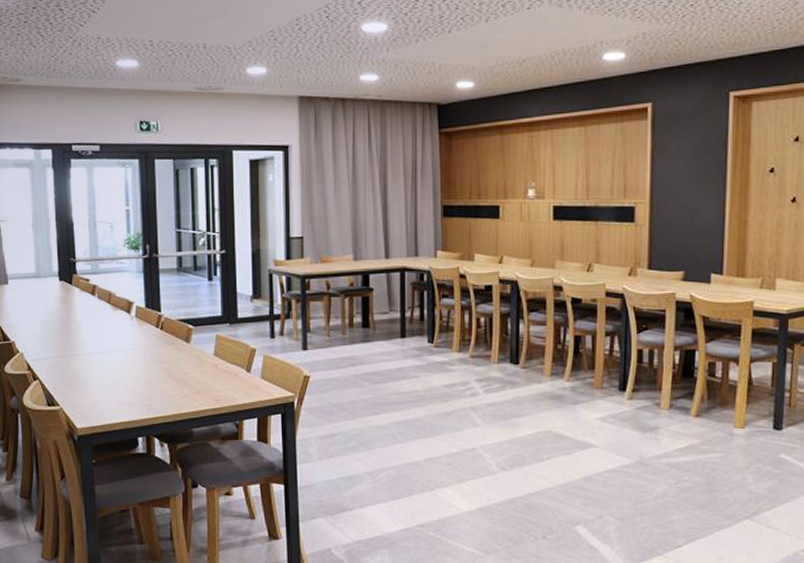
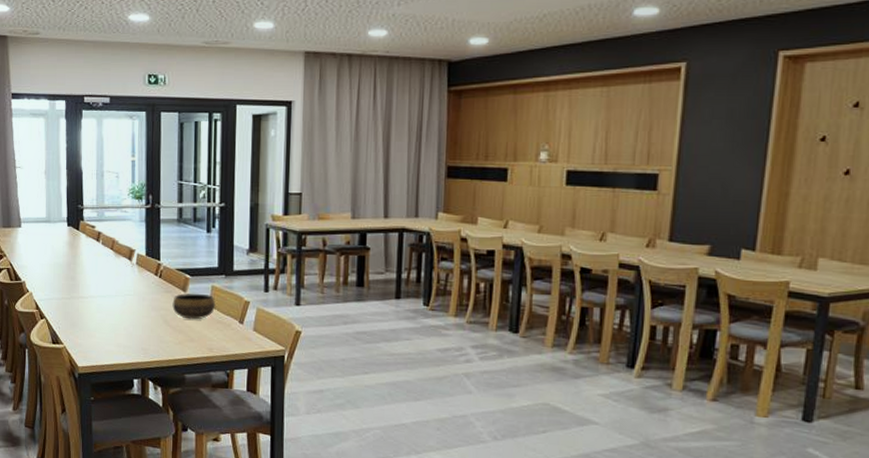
bowl: none [176,343,222,371] -> present [172,293,216,320]

